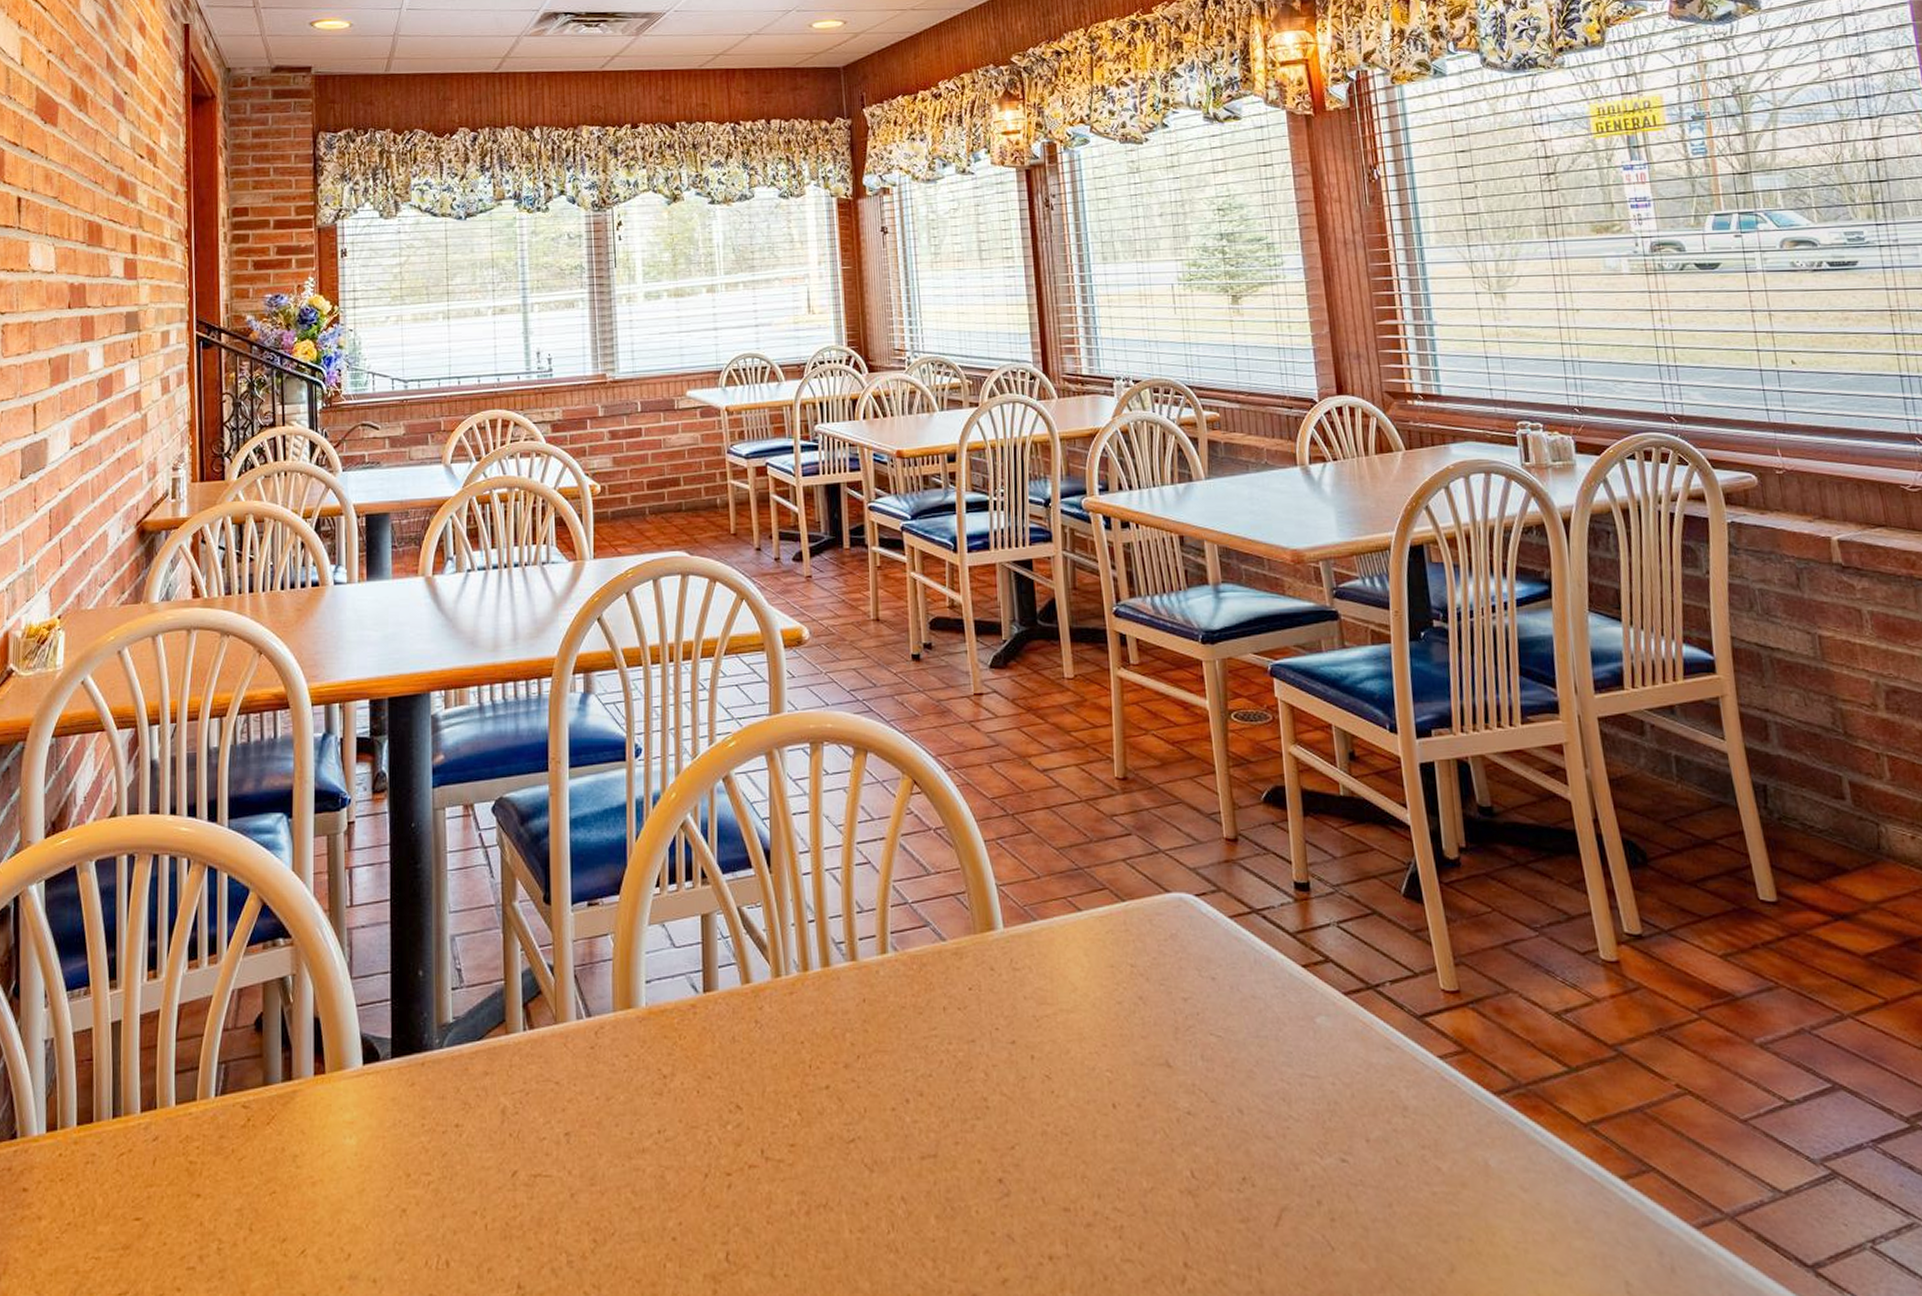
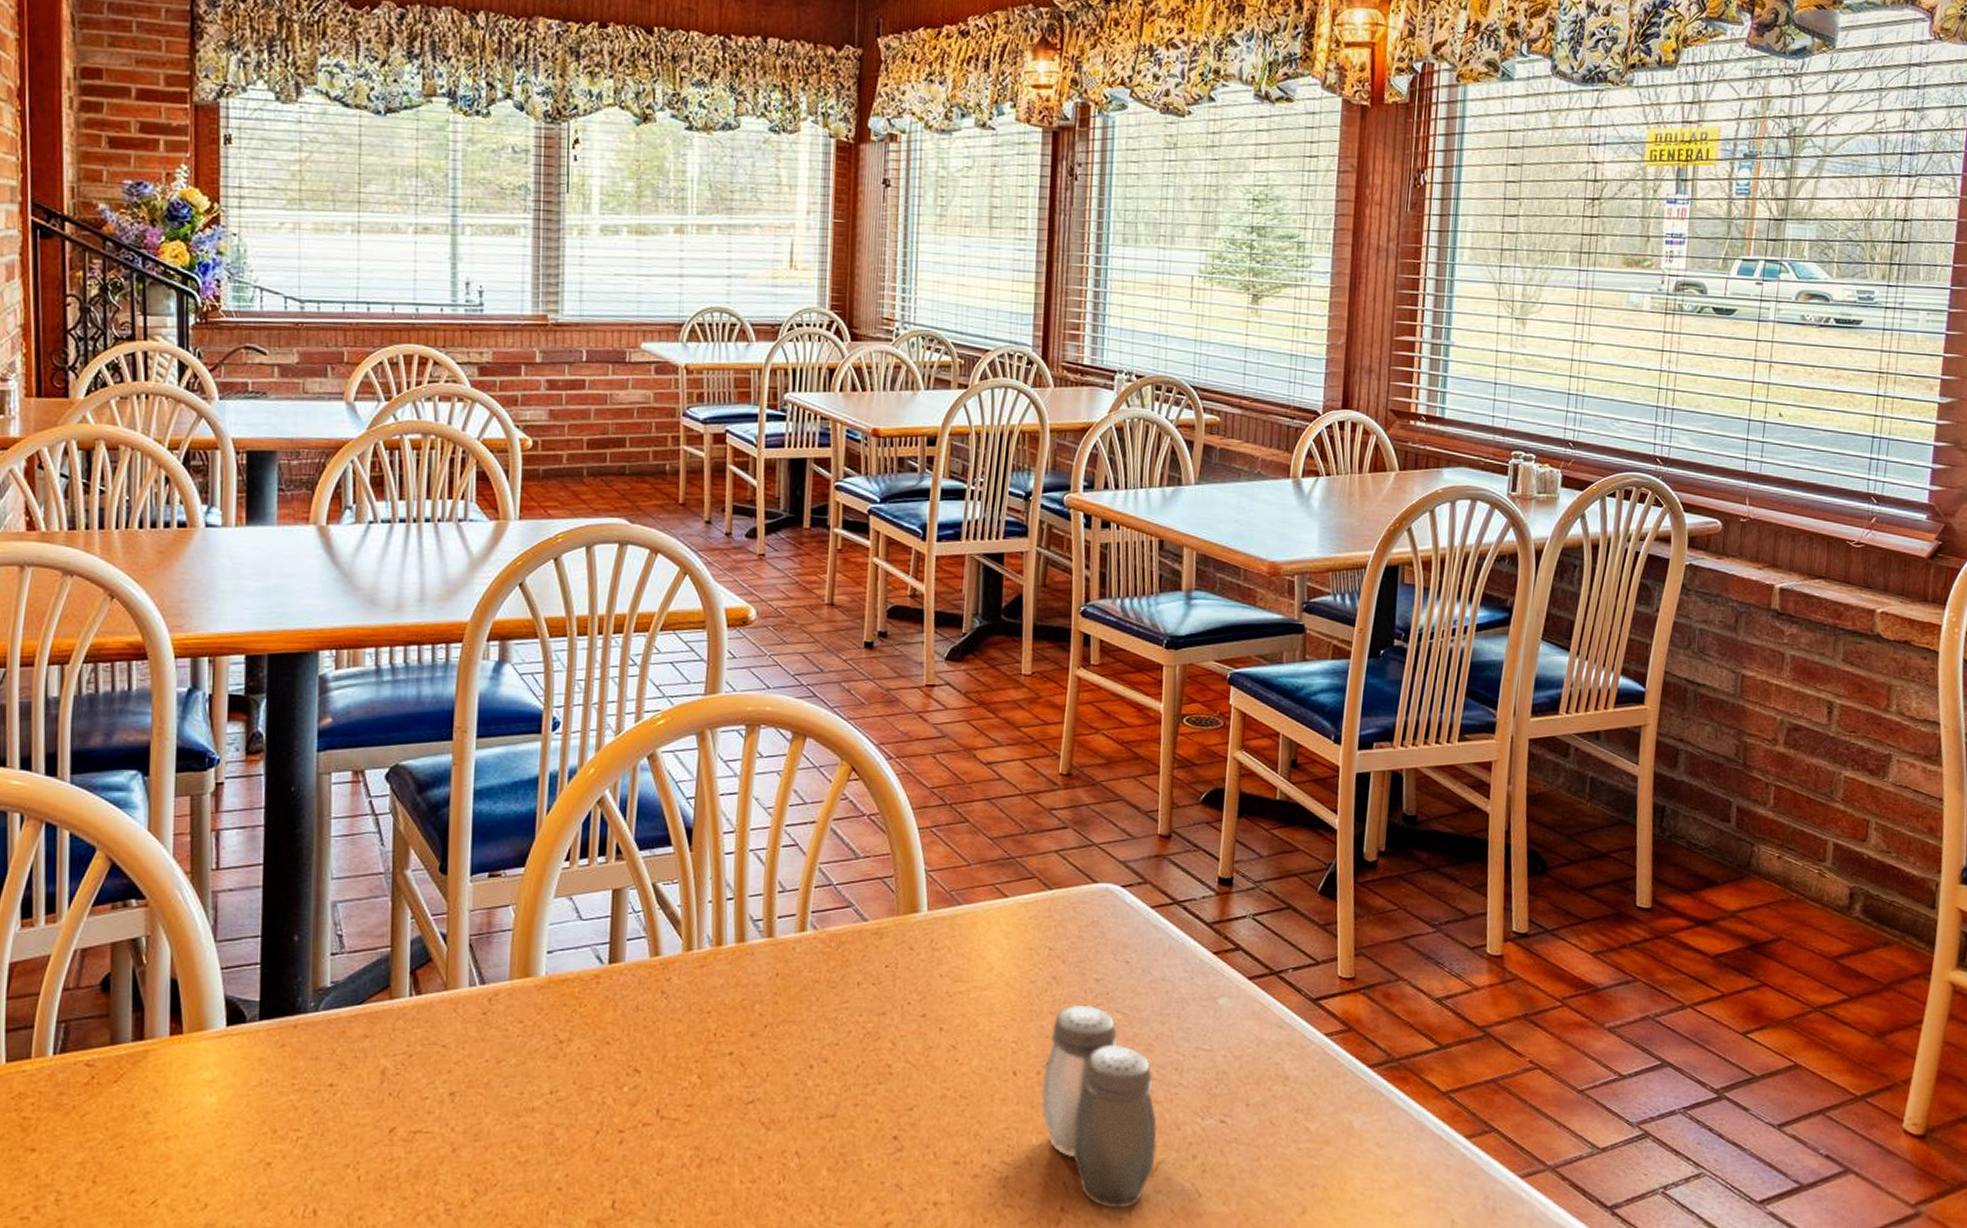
salt and pepper shaker: none [1144,1027,1277,1264] -> present [1041,1004,1157,1209]

